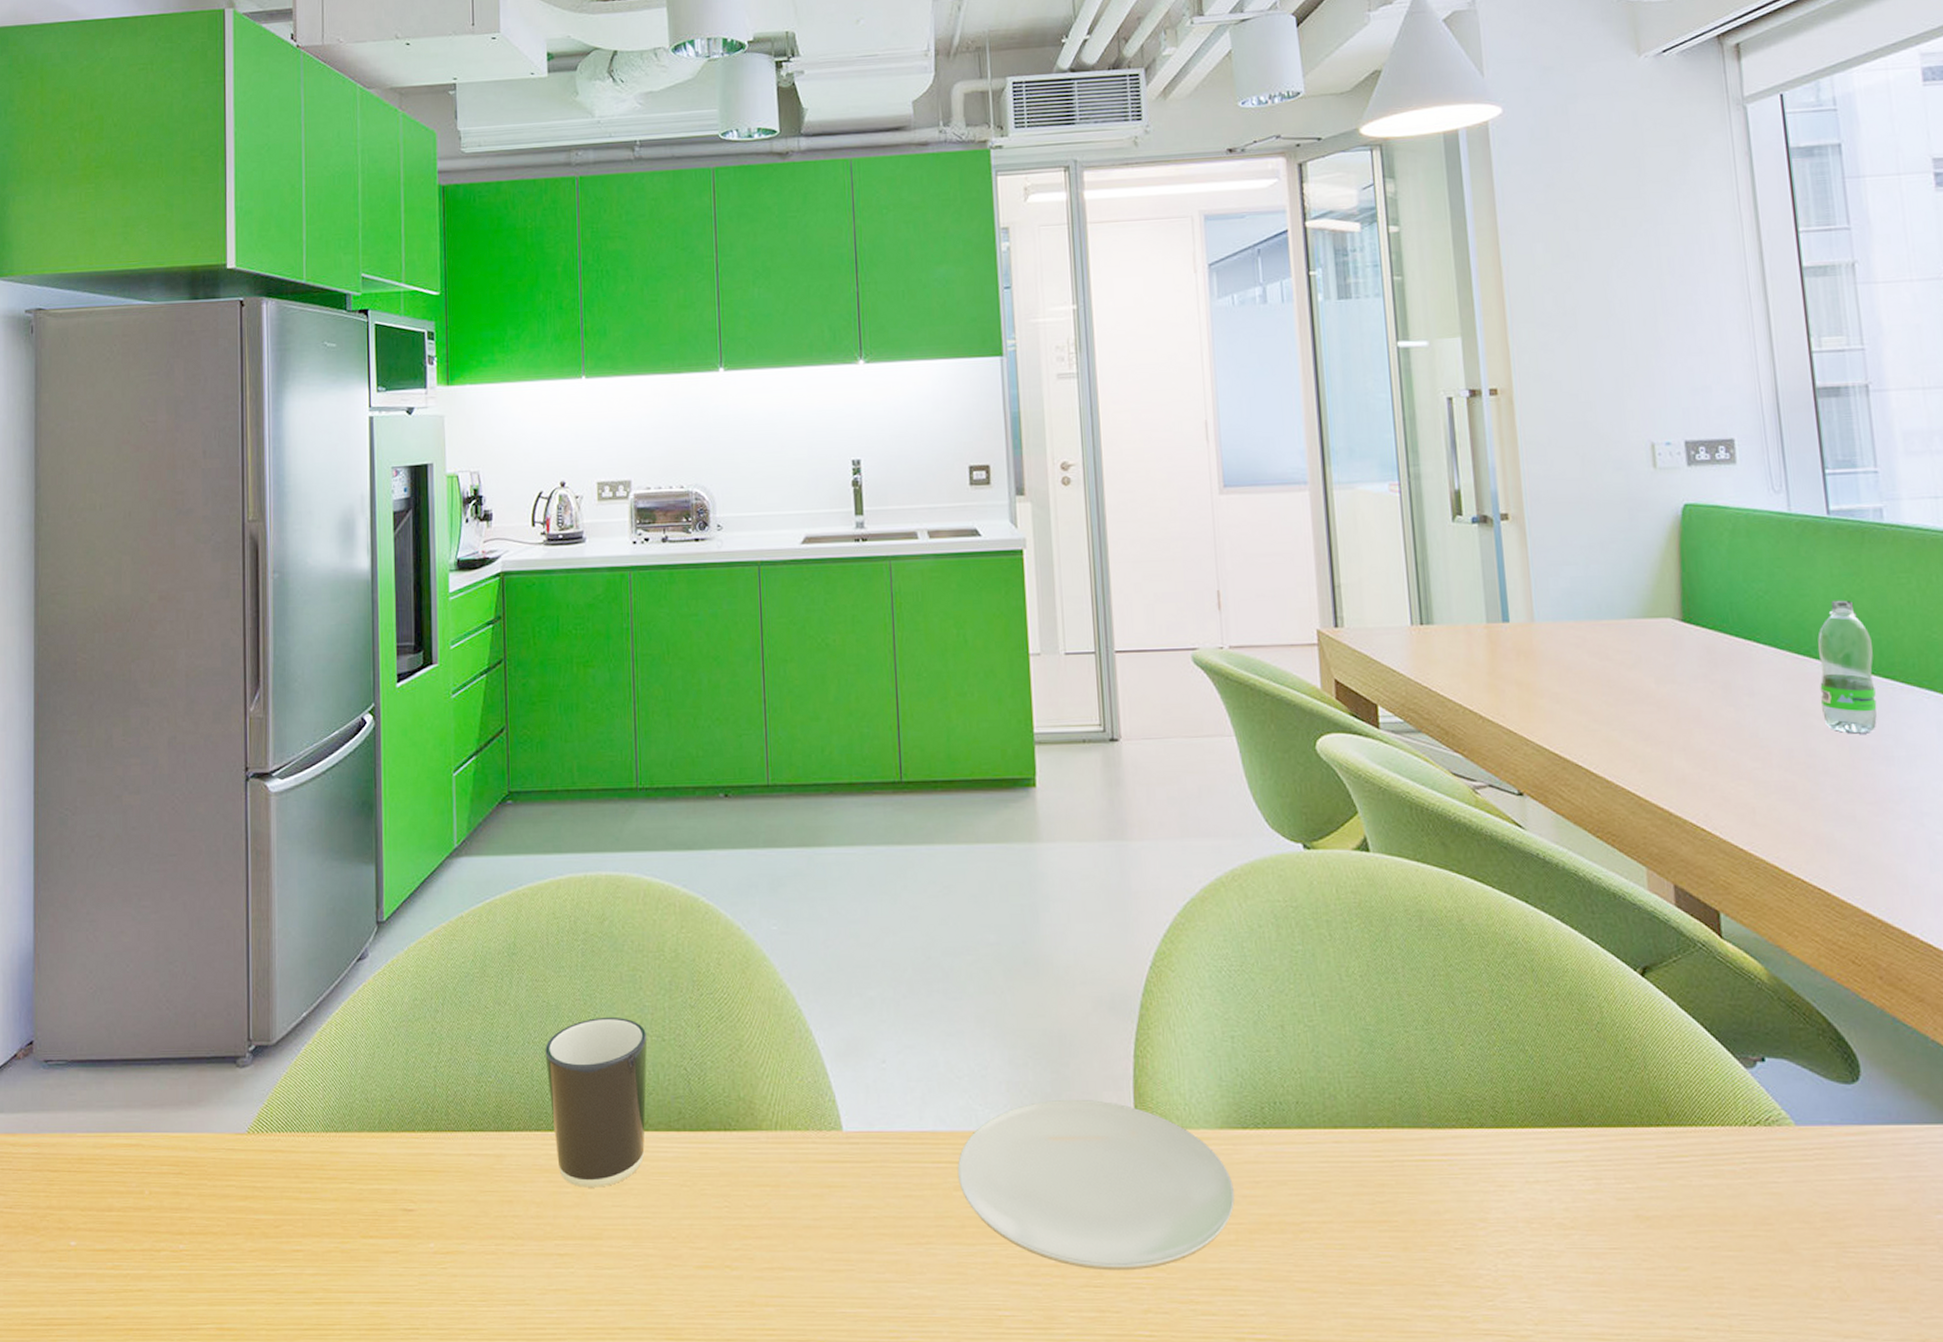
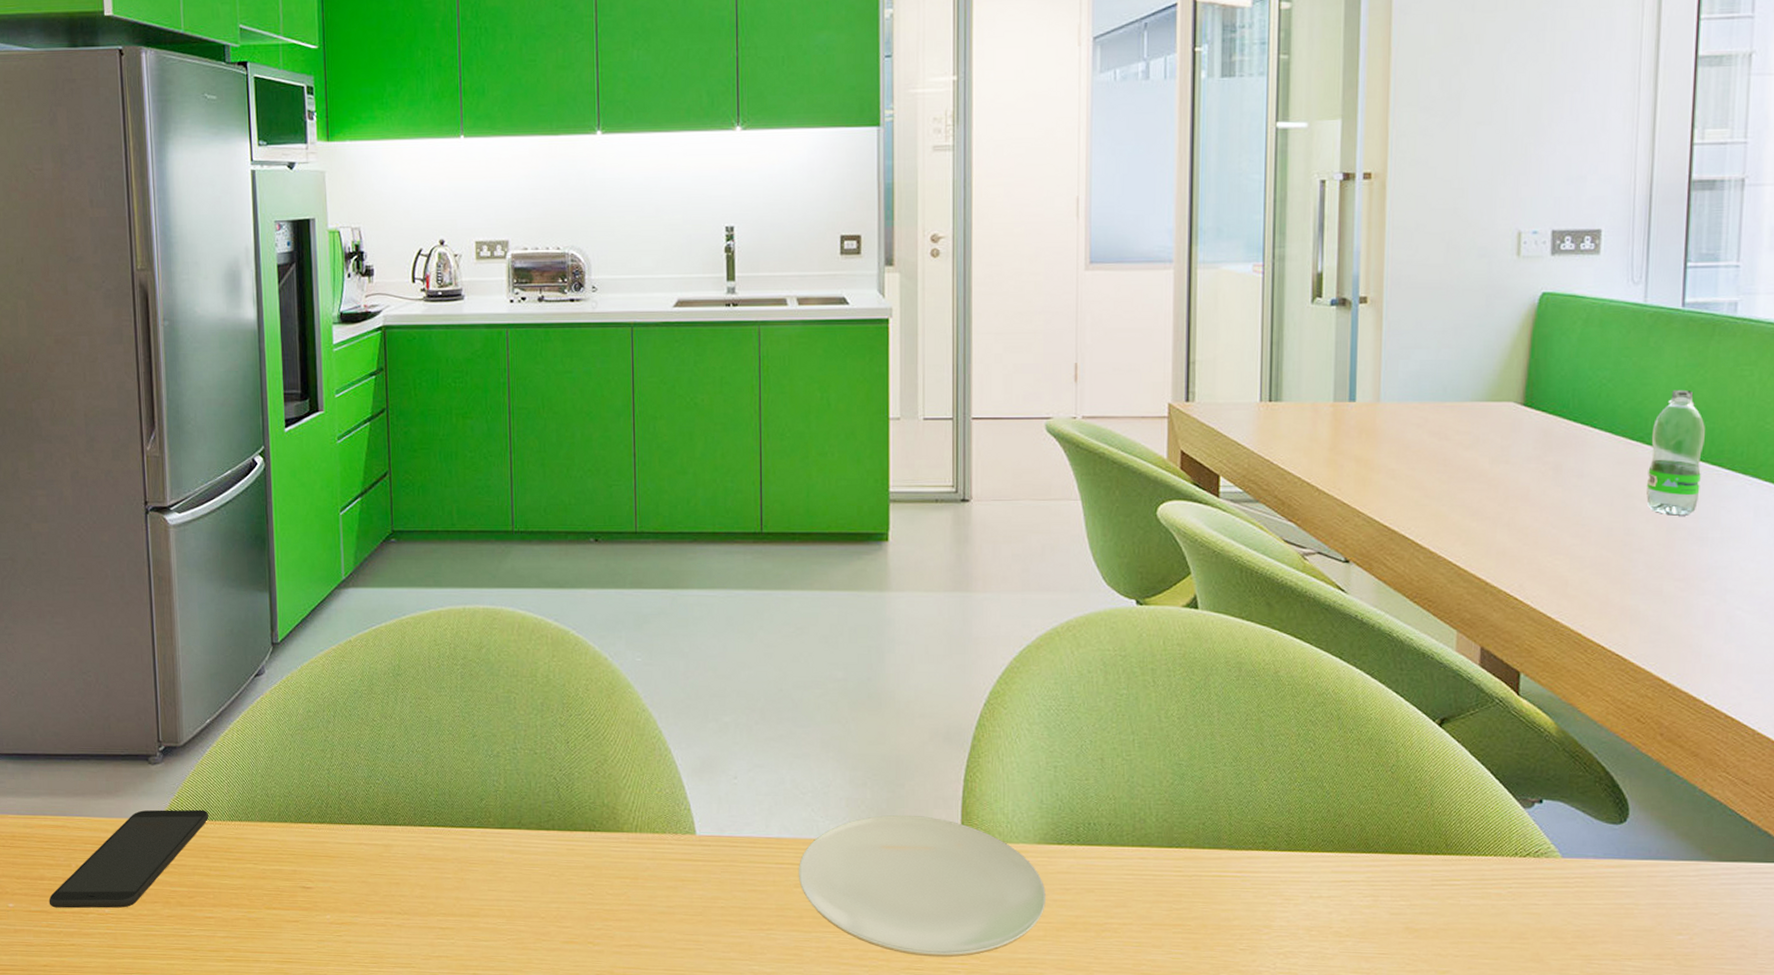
mobile phone: none [116,1119,301,1245] -> present [49,809,209,909]
mug: present [545,1016,648,1188] -> none [428,731,521,875]

